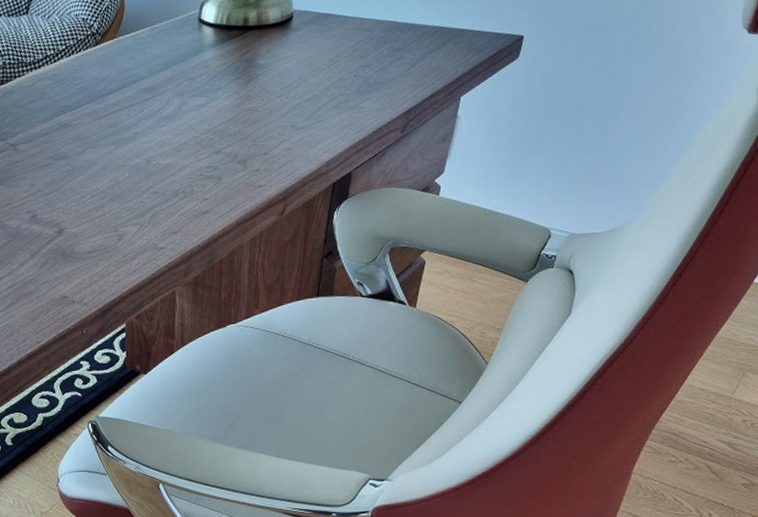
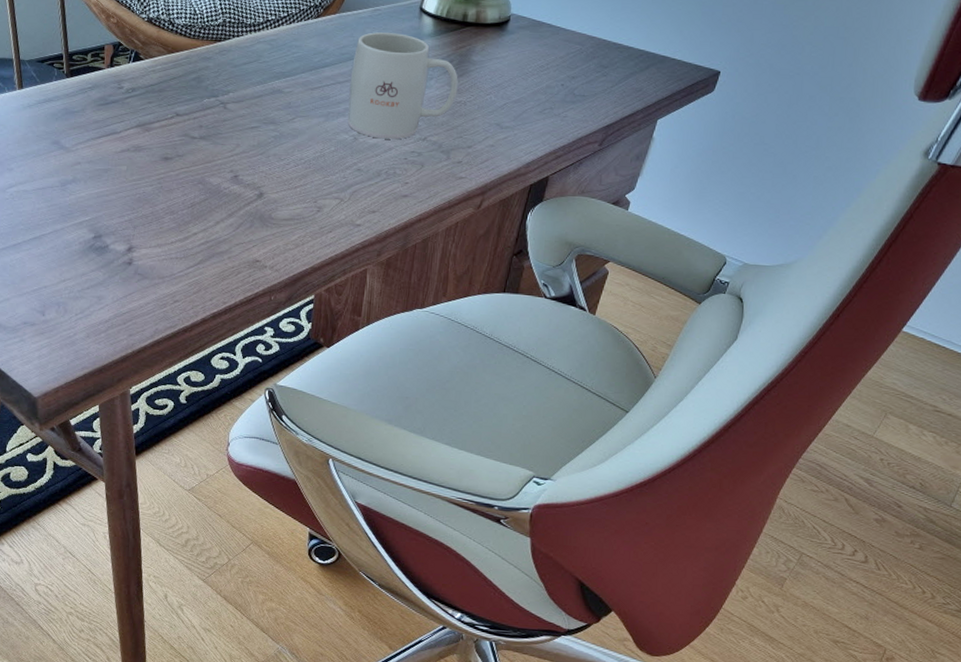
mug: none [136,48,247,159] -> present [347,32,458,140]

